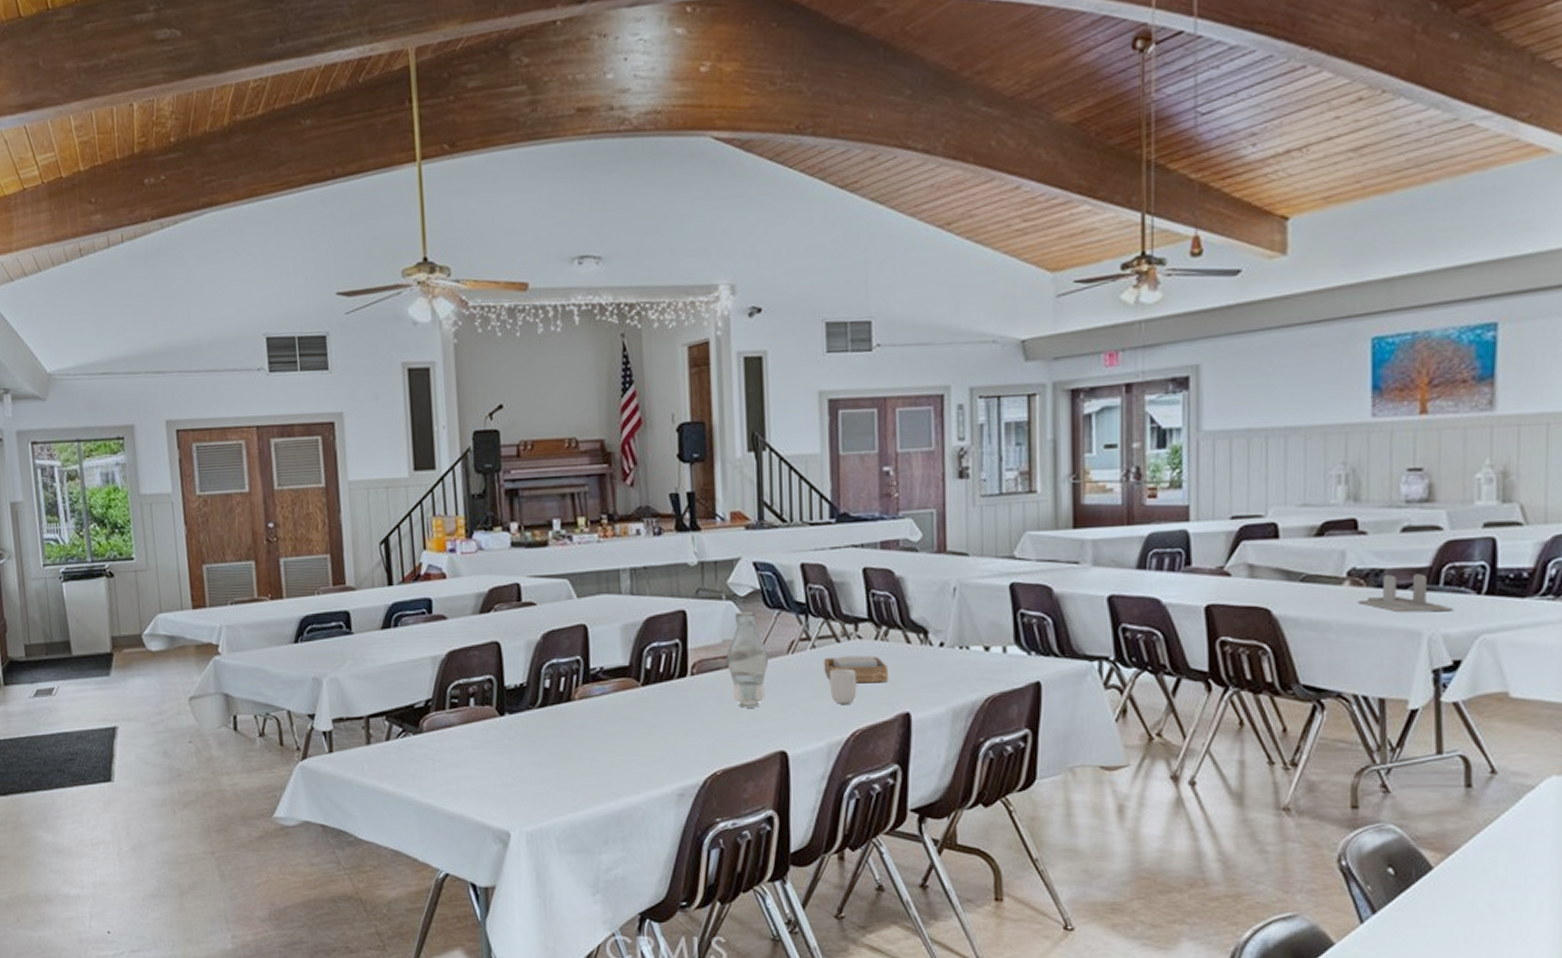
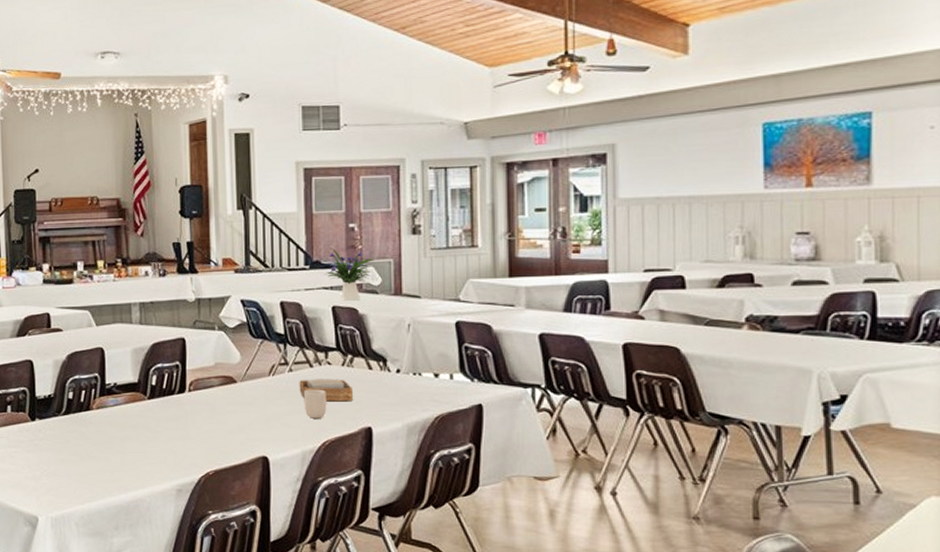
vase: present [726,611,769,708] -> none [218,340,254,419]
flower arrangement: none [852,498,913,562] -> present [323,249,374,302]
napkin holder: present [1357,574,1453,613] -> none [754,321,839,354]

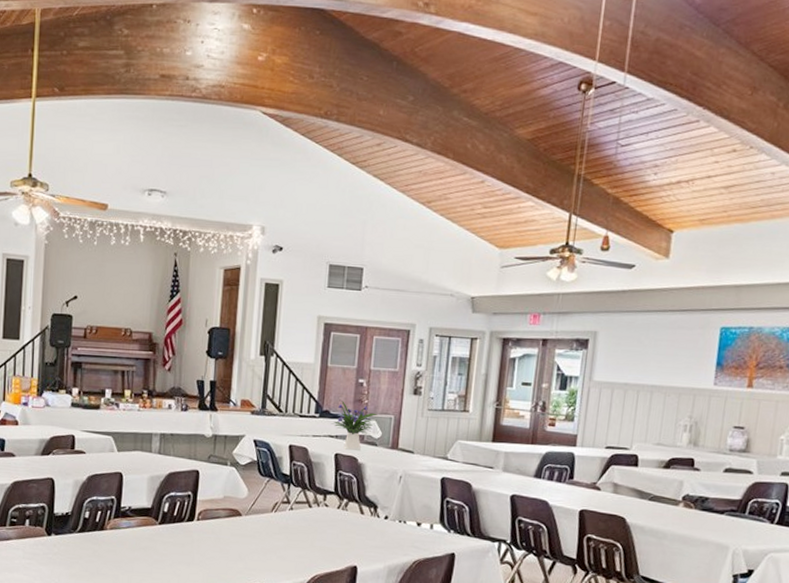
napkin holder: present [299,379,353,402] -> none [297,518,344,542]
cup: present [303,389,327,419] -> none [299,527,321,555]

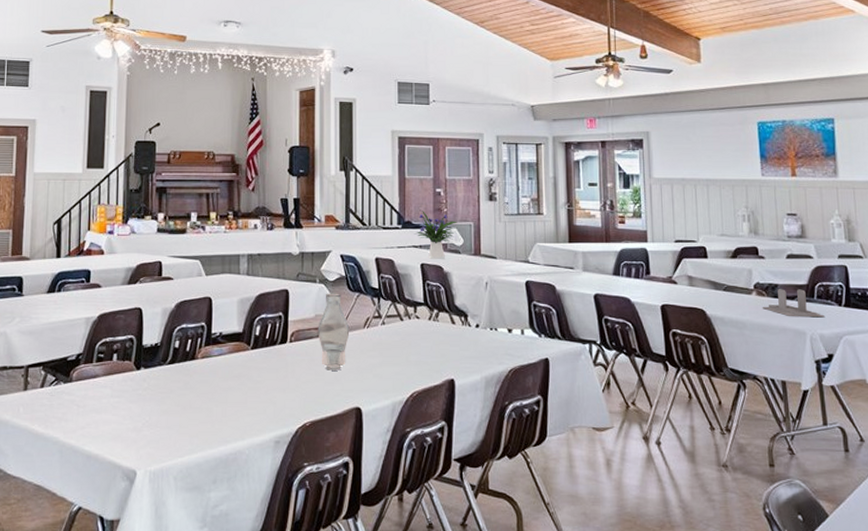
vase: none [225,476,258,550] -> present [317,293,350,371]
napkin holder: none [687,502,753,534] -> present [762,289,824,318]

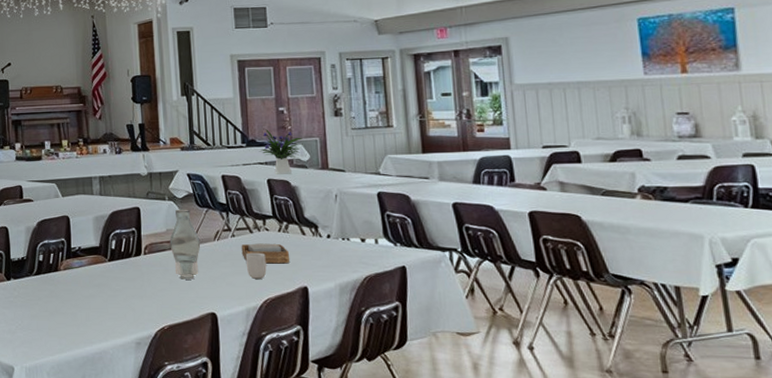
napkin holder: none [391,332,438,355] -> present [241,243,289,264]
cup: none [394,342,415,370] -> present [245,252,267,279]
napkin holder: present [762,289,824,318] -> none [648,191,726,221]

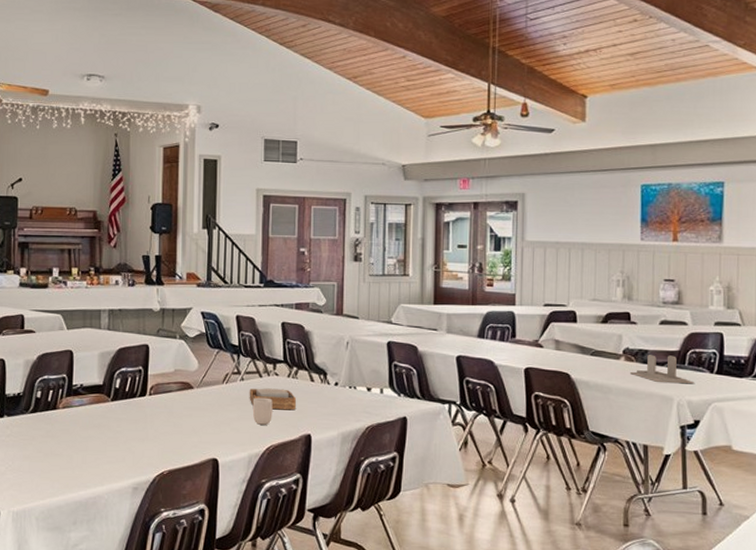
vase: present [169,209,201,280] -> none [177,349,209,423]
flower arrangement: present [258,129,303,175] -> none [276,270,321,319]
napkin holder: none [648,191,726,221] -> present [629,355,694,384]

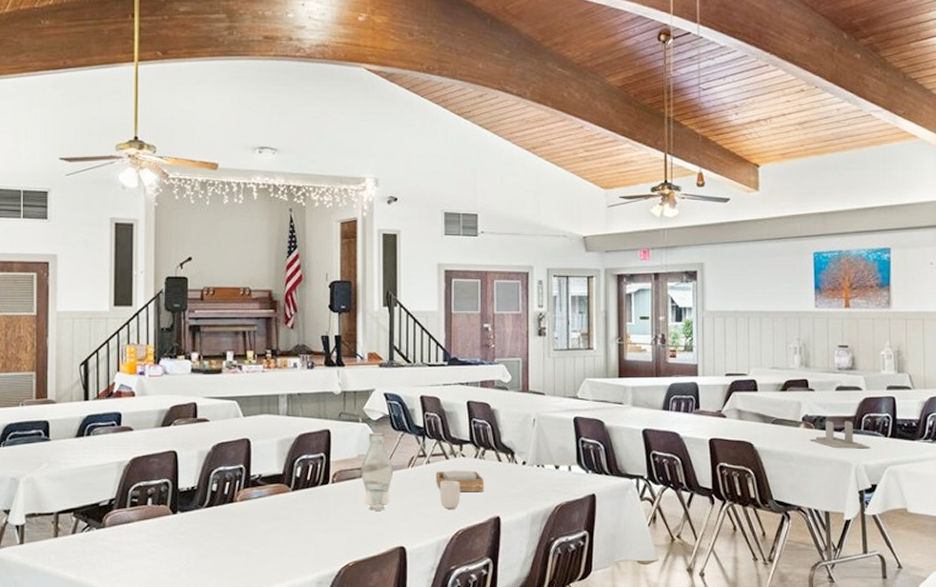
vase: none [177,349,209,423] -> present [360,432,394,510]

